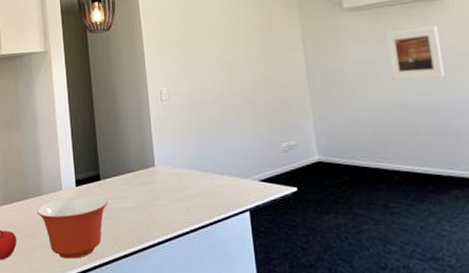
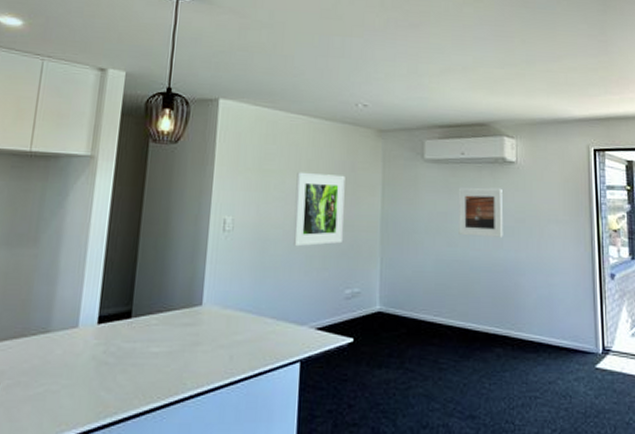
mixing bowl: present [36,195,109,259] -> none [36,335,137,416]
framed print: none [218,37,273,109] -> present [293,172,345,247]

